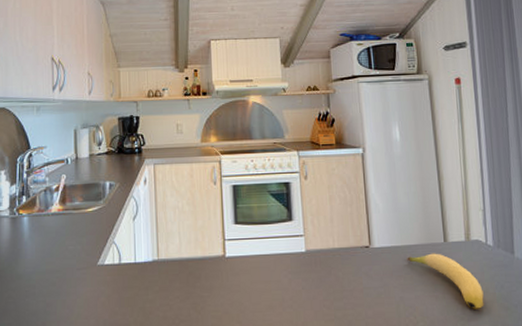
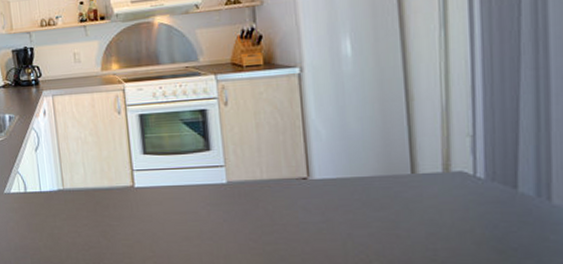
banana: present [407,253,484,309] -> none [358,186,467,251]

